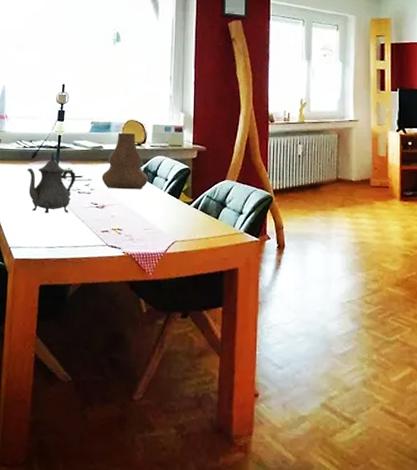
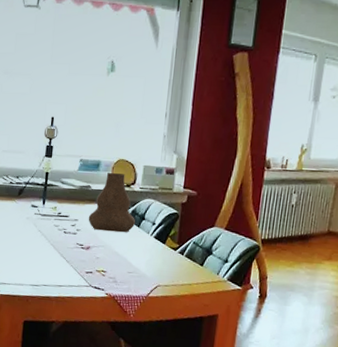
teapot: present [27,151,76,214] -> none [13,189,63,252]

